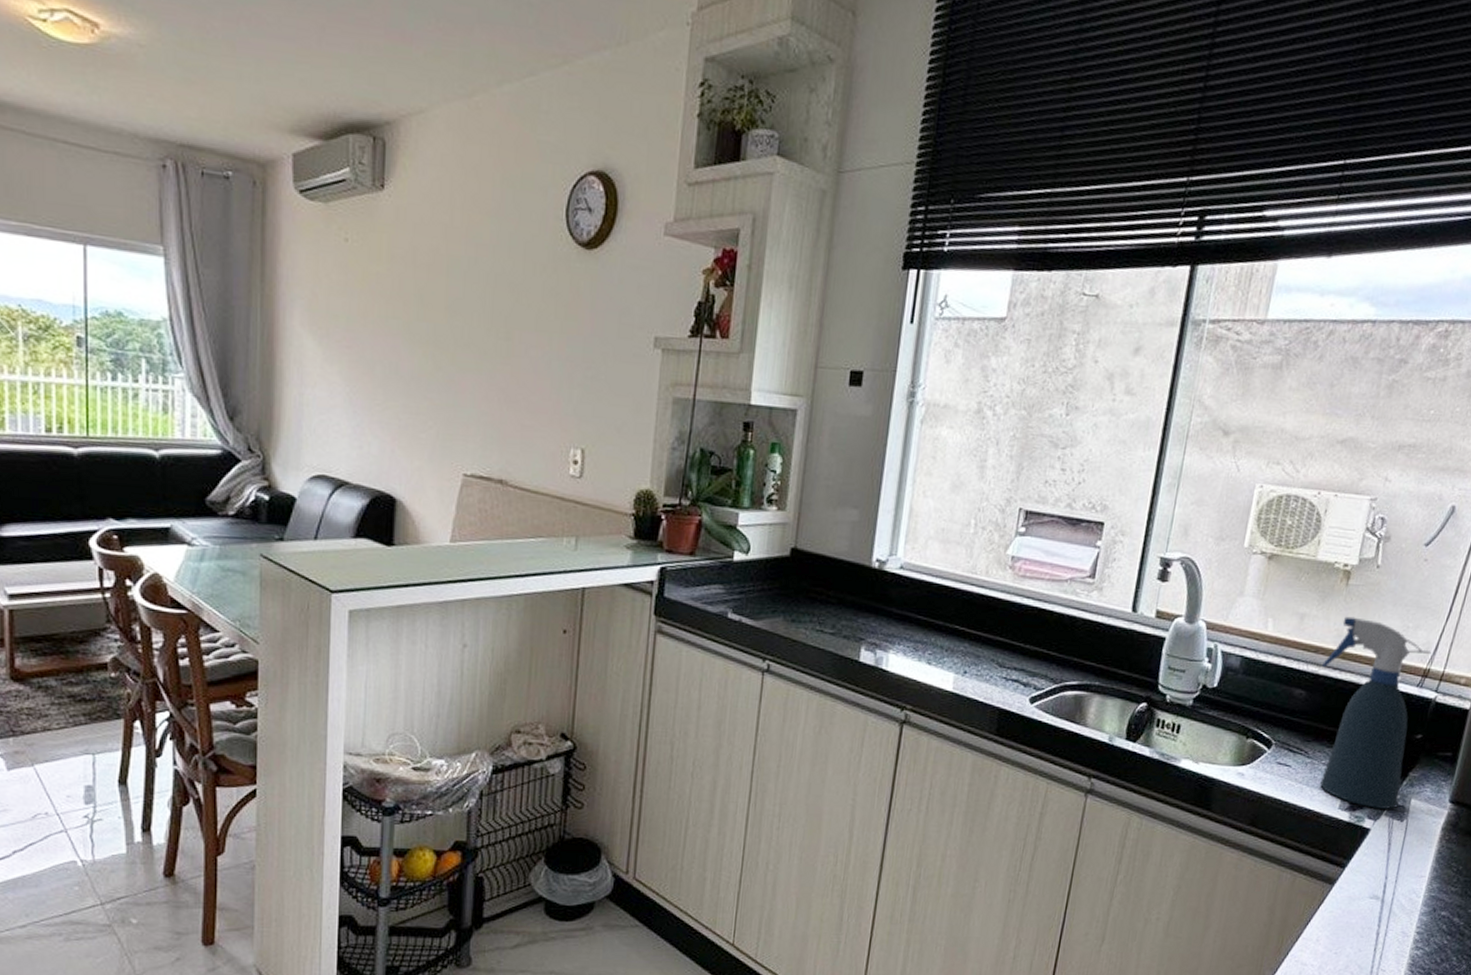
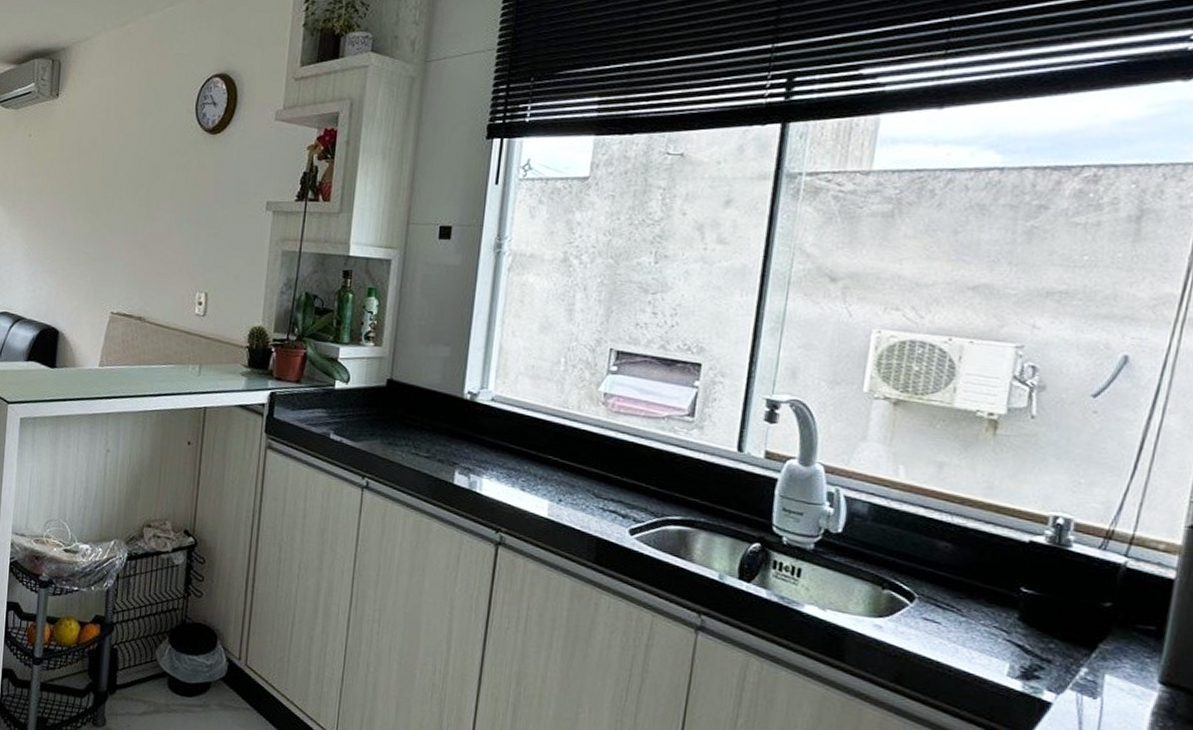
spray bottle: present [1320,616,1432,809] -> none [971,467,1115,684]

